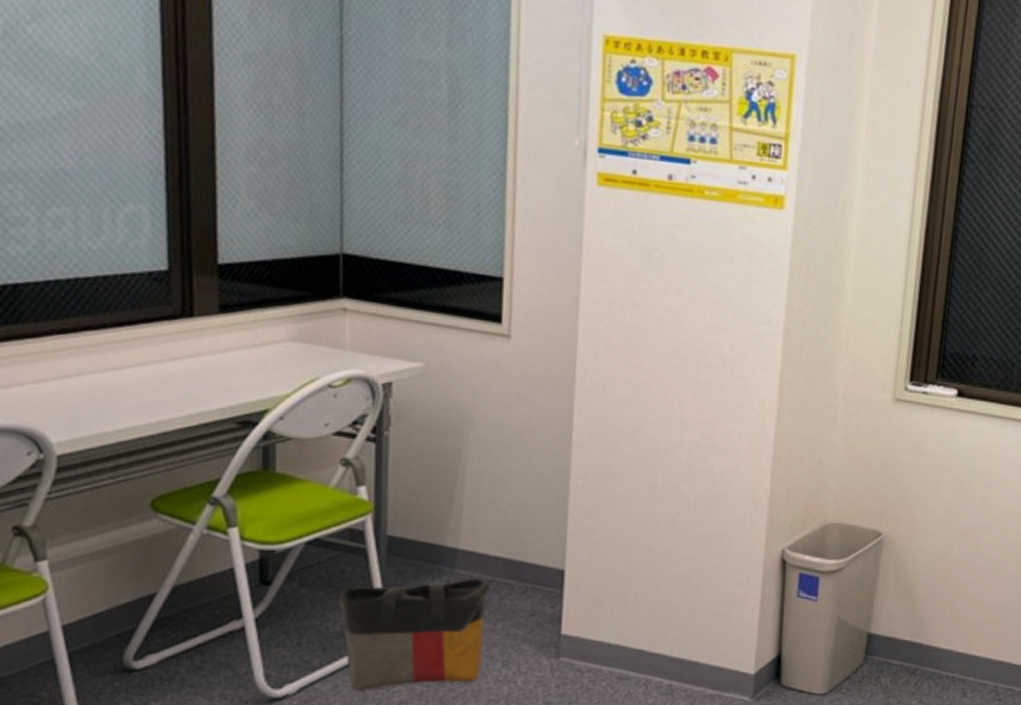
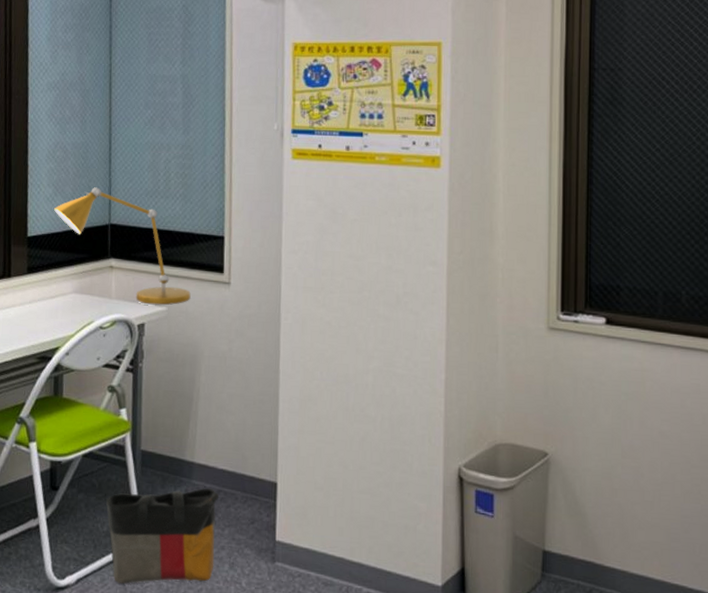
desk lamp: none [257,203,457,361] -> present [53,187,191,306]

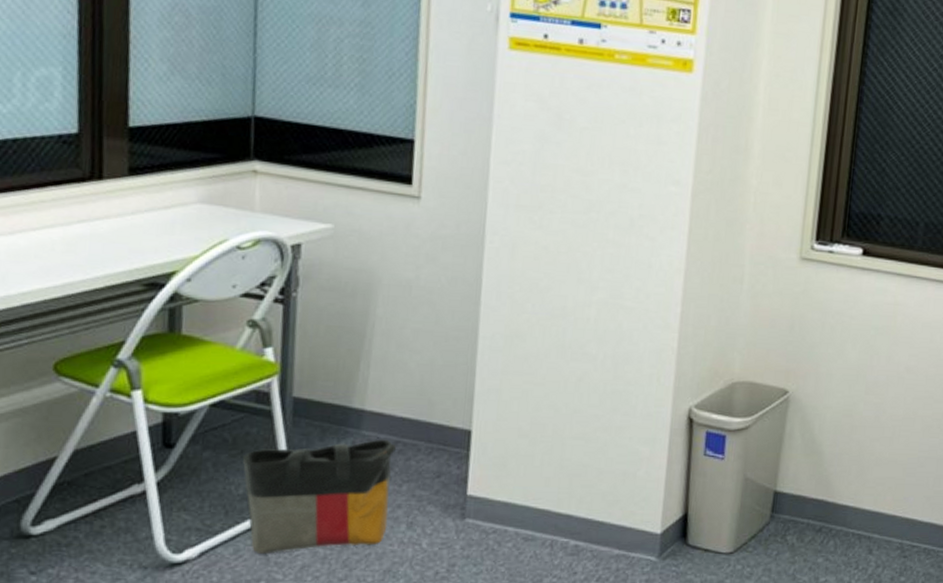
desk lamp: present [53,187,191,306] -> none [168,67,367,222]

